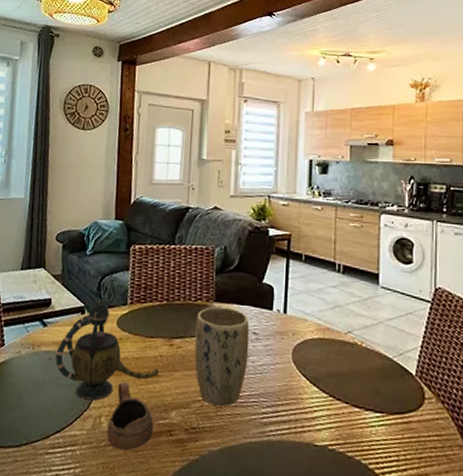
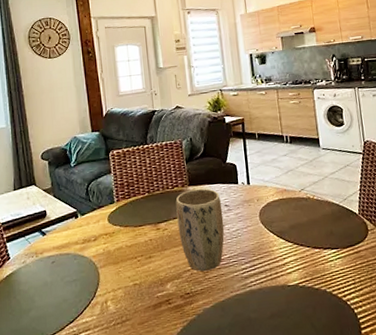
teapot: present [55,296,160,402] -> none [58,201,152,291]
cup: present [107,381,154,451] -> none [114,267,154,326]

